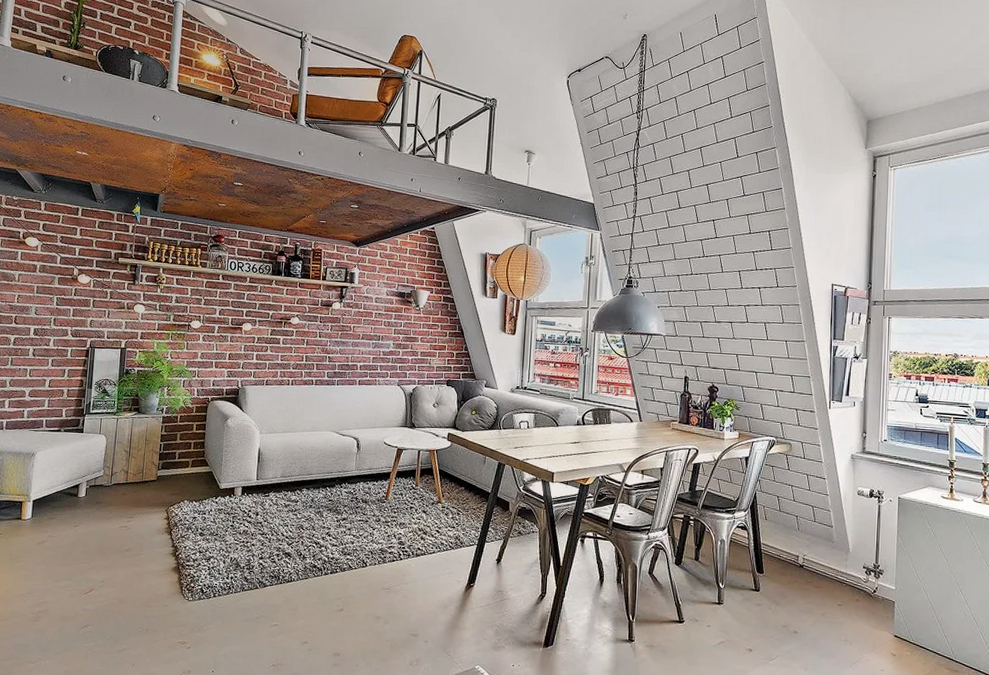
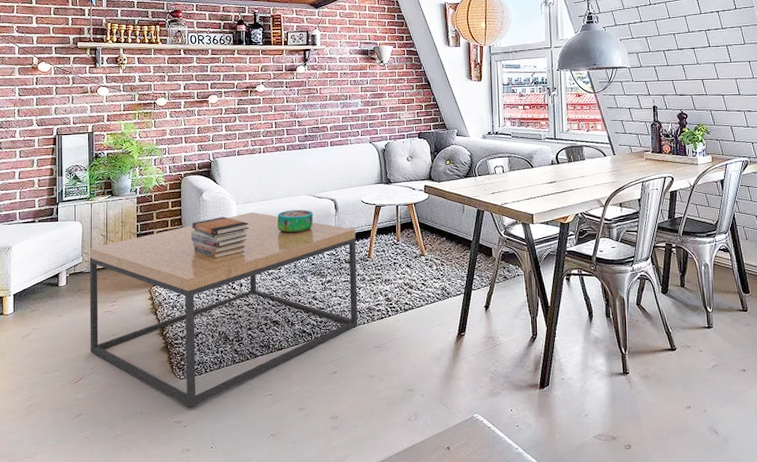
coffee table: none [102,442,376,630] -> present [89,212,358,407]
book stack: none [211,444,271,486] -> present [190,216,249,259]
decorative bowl: none [298,444,336,468] -> present [277,209,314,233]

